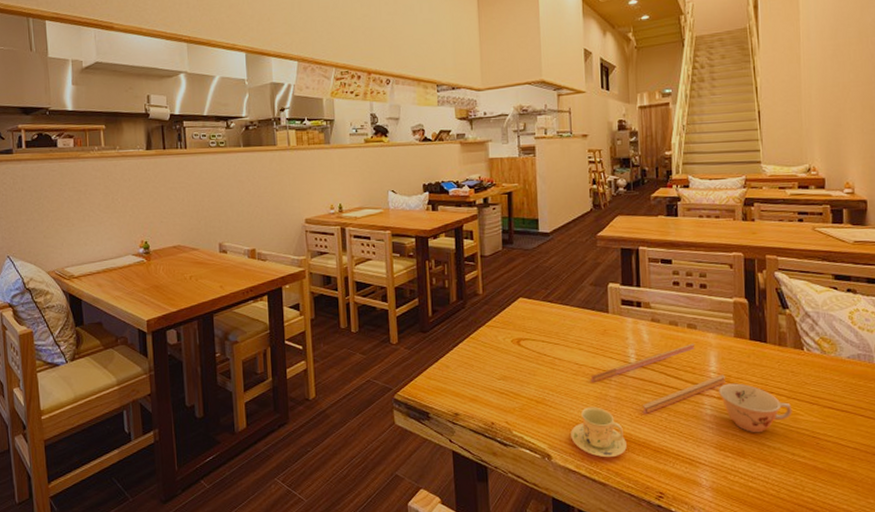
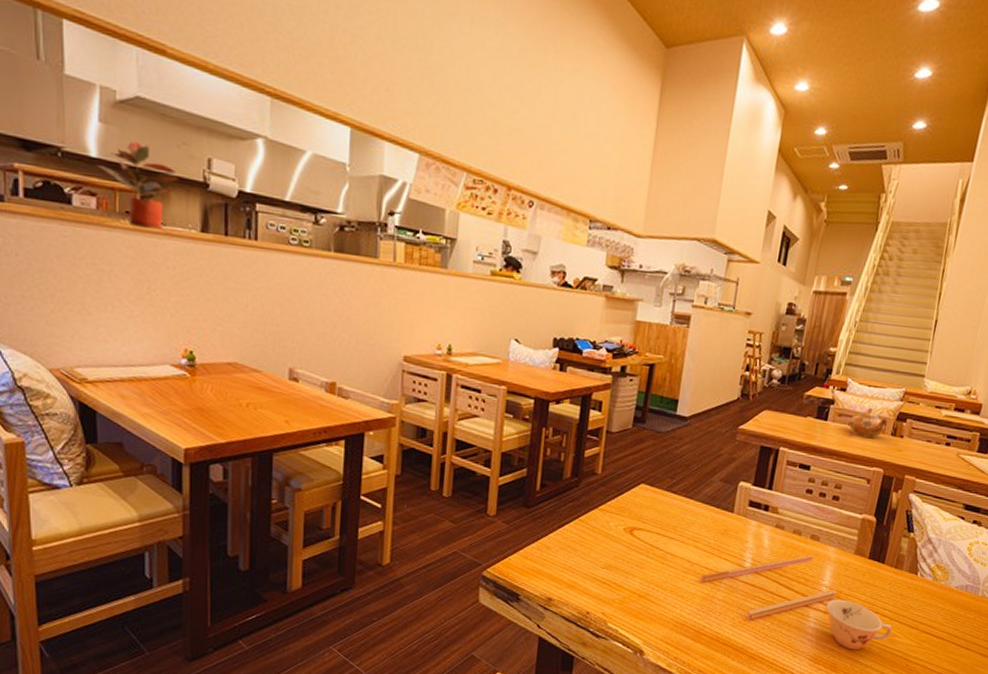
potted plant: none [71,93,134,154] -> present [94,140,186,230]
cup and saucer: present [571,407,627,458] -> none [668,607,724,660]
teapot: none [699,198,736,227] -> present [849,407,889,439]

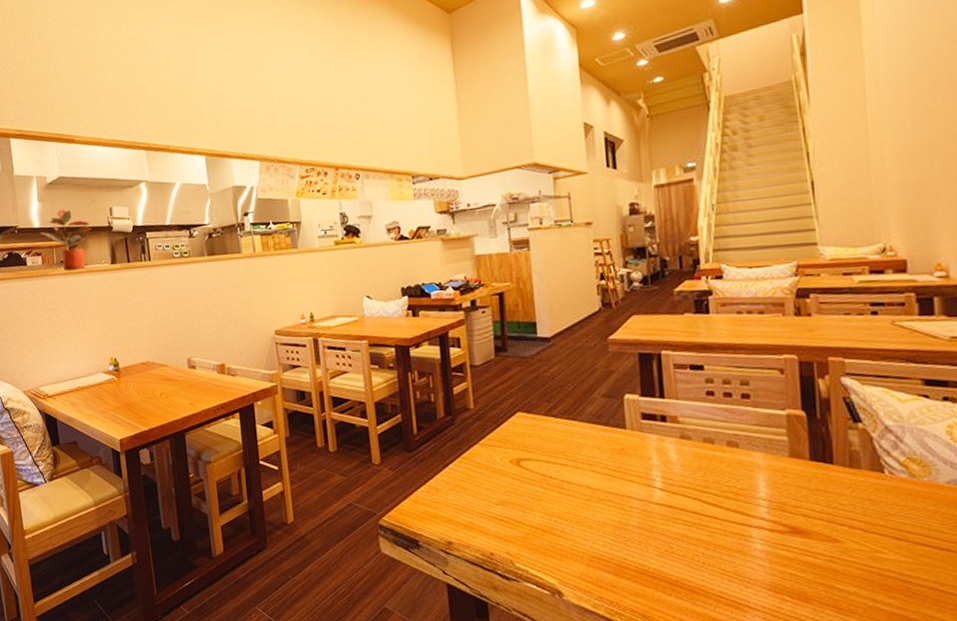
chopsticks: present [700,555,837,620] -> none [606,464,780,547]
teacup: present [825,599,892,650] -> none [769,512,872,574]
teapot: present [849,407,889,439] -> none [737,290,786,325]

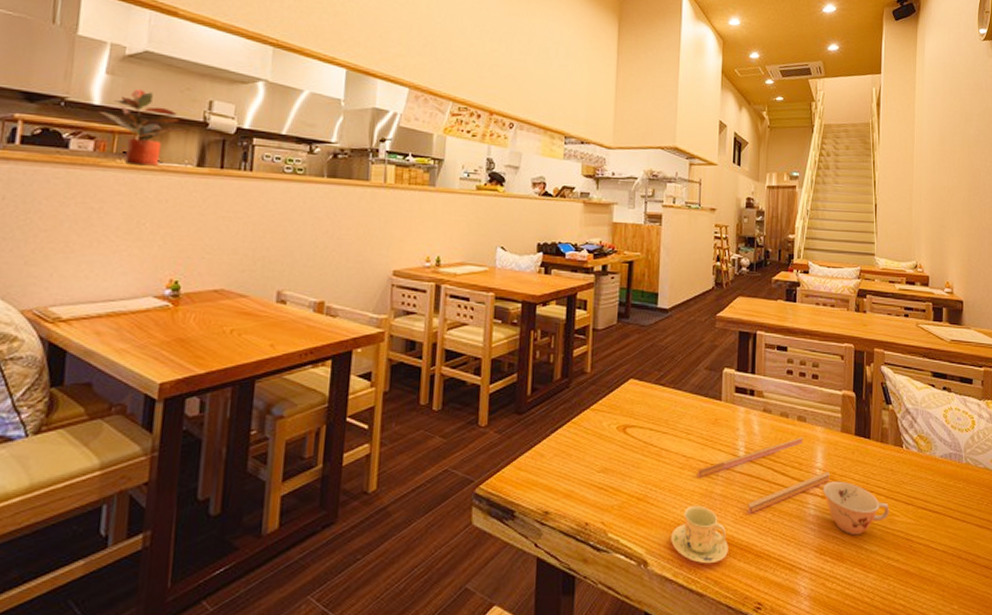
cup and saucer: none [585,537,655,597] -> present [671,505,728,564]
chopsticks: none [606,464,780,547] -> present [697,437,831,514]
teacup: none [769,512,872,574] -> present [822,481,890,535]

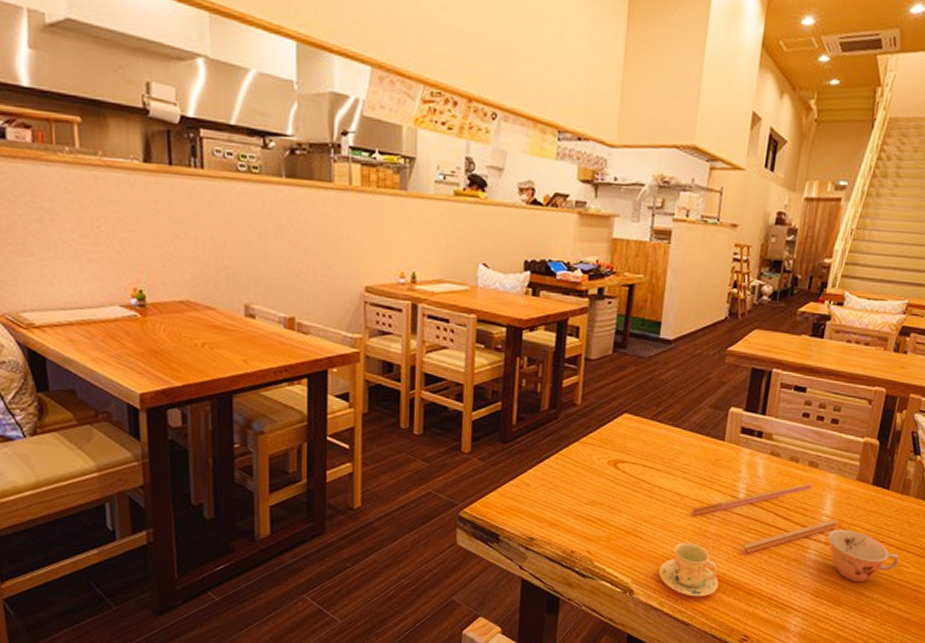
potted plant: present [96,88,186,166] -> none [27,66,126,161]

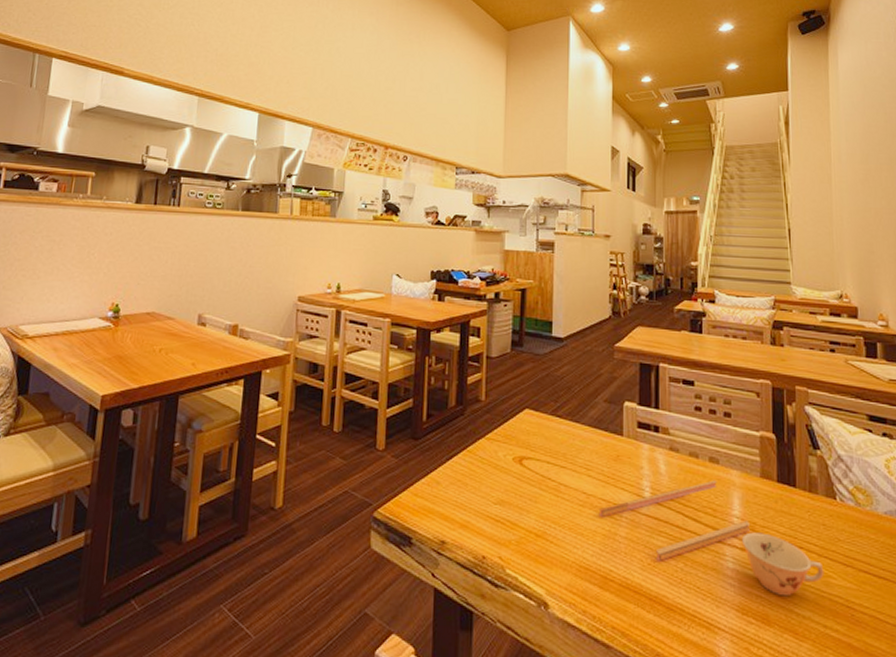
cup and saucer: present [658,542,719,597] -> none [573,547,636,613]

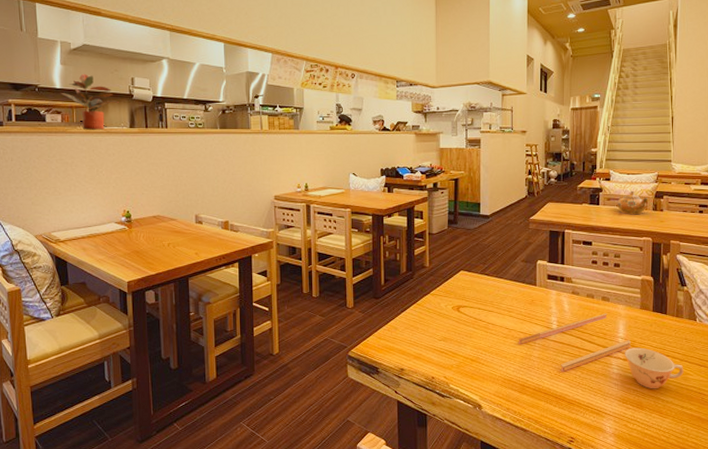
potted plant: none [60,137,128,204] -> present [59,73,119,130]
teapot: none [725,317,765,350] -> present [617,190,649,215]

